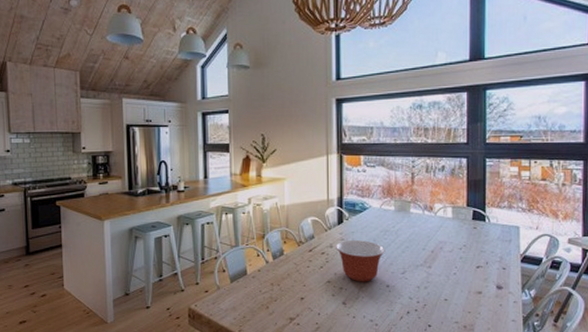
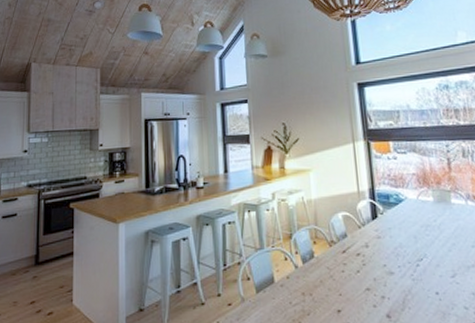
mixing bowl: present [336,240,385,282] -> none [372,238,429,289]

